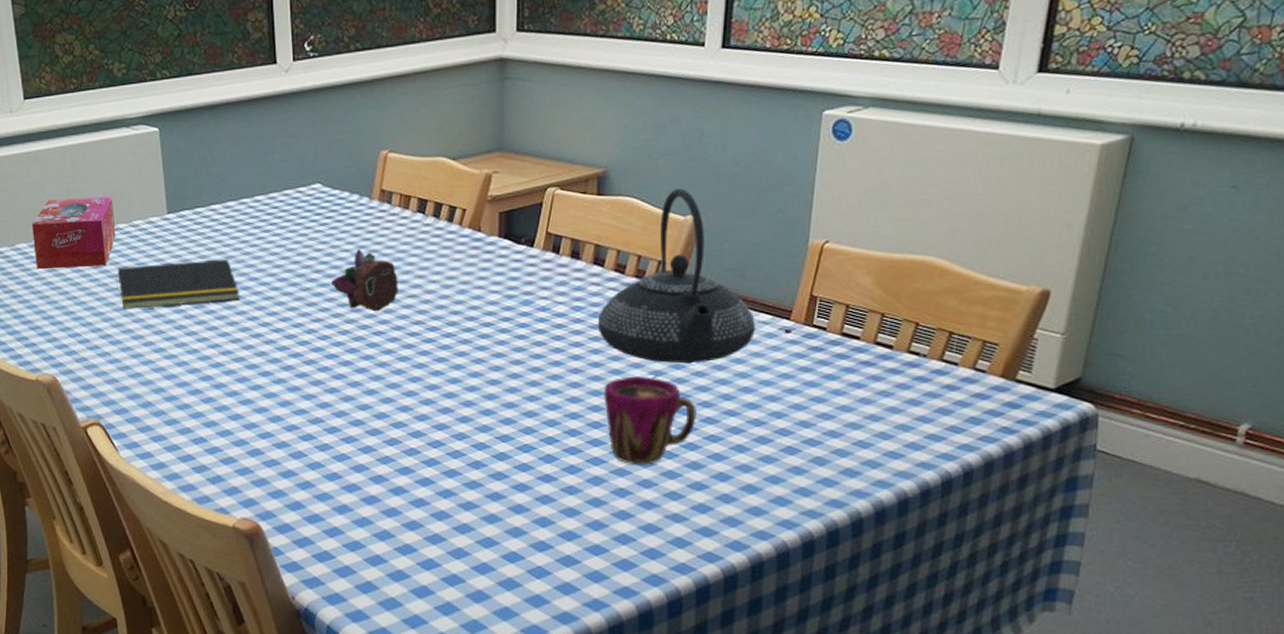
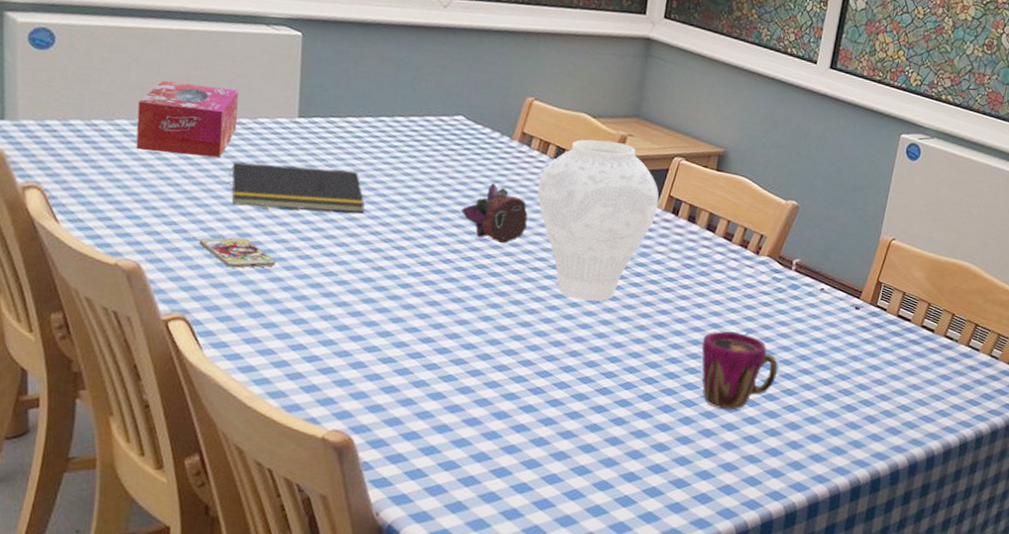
smartphone: none [101,340,168,371] -> present [199,237,276,269]
vase: none [404,182,536,361] -> present [537,139,659,301]
teapot: present [597,188,755,364] -> none [703,176,833,326]

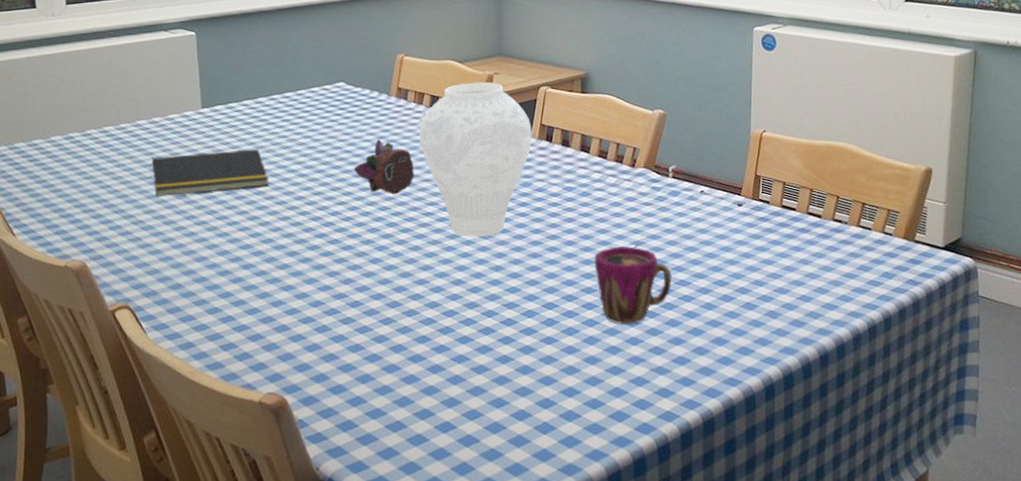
tissue box: present [136,81,239,158] -> none [68,92,152,161]
smartphone: present [199,237,276,269] -> none [132,225,199,254]

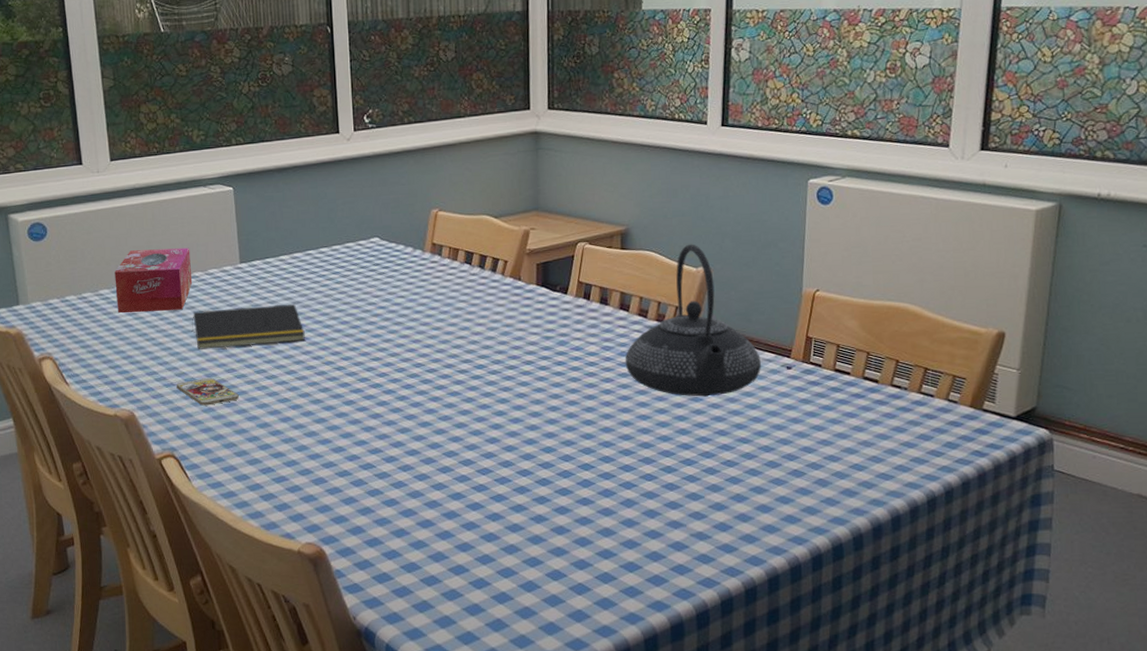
tissue box: none [68,92,152,161] -> present [115,248,193,314]
smartphone: none [132,225,199,254] -> present [176,377,239,406]
flower: present [353,139,414,195] -> none [388,296,449,352]
vase: present [419,81,532,237] -> none [453,237,569,395]
teapot: none [586,87,714,235] -> present [625,244,761,397]
cup: present [594,246,672,325] -> none [632,409,714,488]

